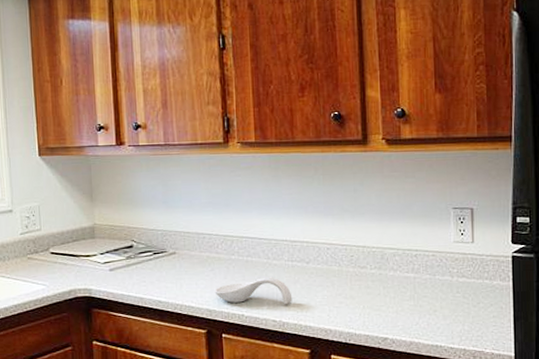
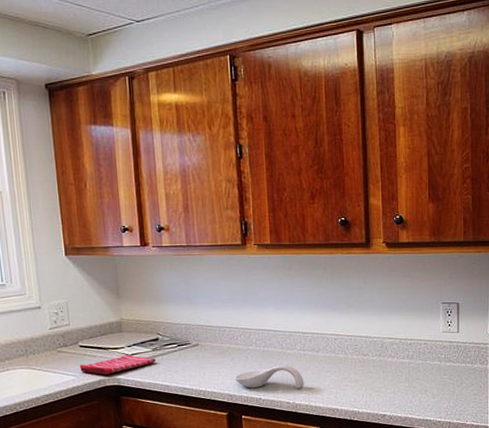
dish towel: none [49,262,129,285] -> present [79,354,156,375]

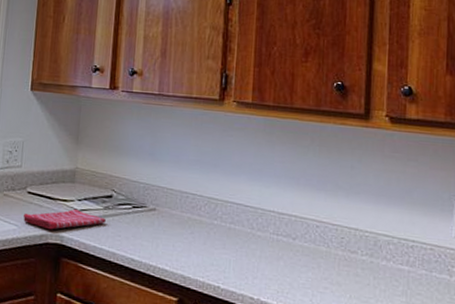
spoon rest: present [234,364,304,389] -> none [191,248,274,283]

